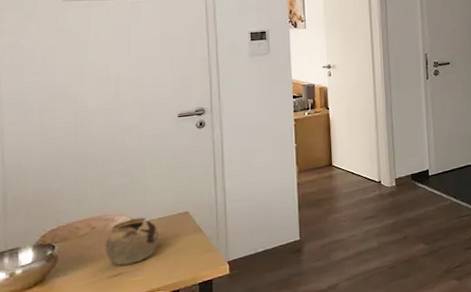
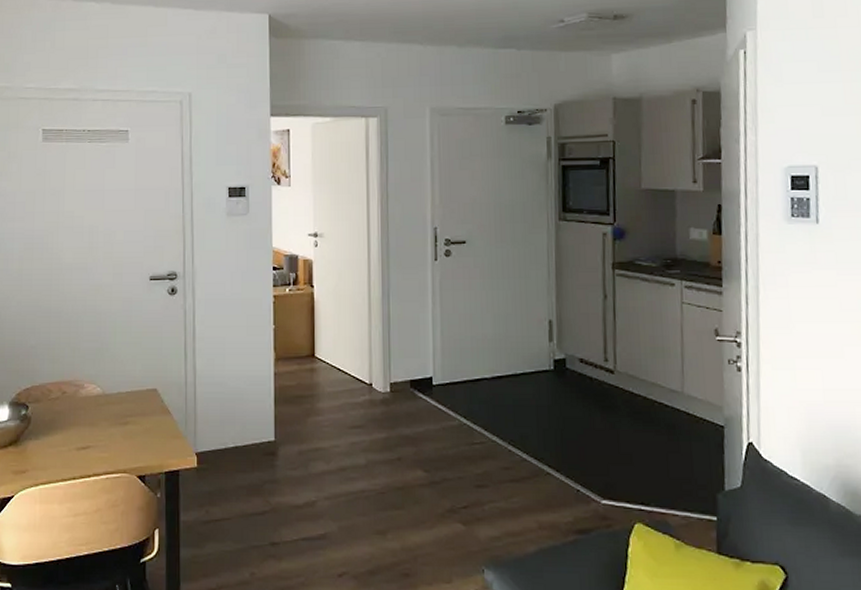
teapot: present [105,217,159,266] -> none [75,387,126,438]

